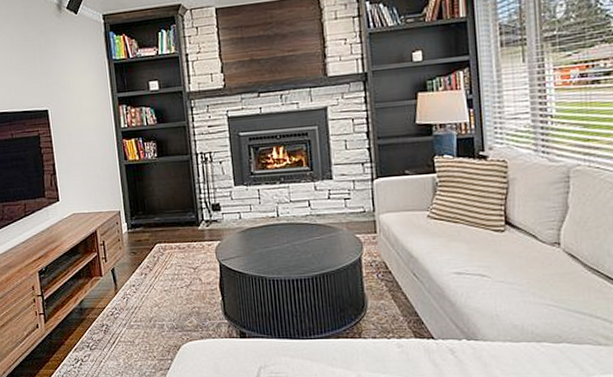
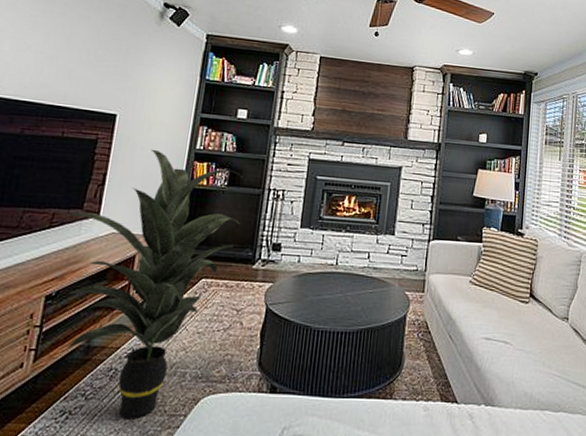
indoor plant: none [33,135,178,364] -> present [64,149,242,420]

